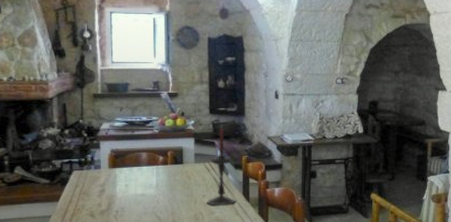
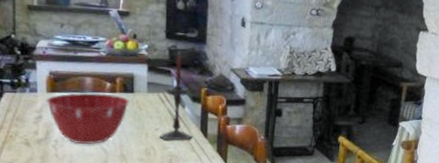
mixing bowl: none [109,166,179,213] -> present [47,92,129,144]

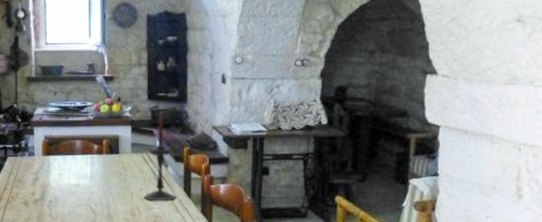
mixing bowl: present [47,92,129,144] -> none [42,154,115,205]

